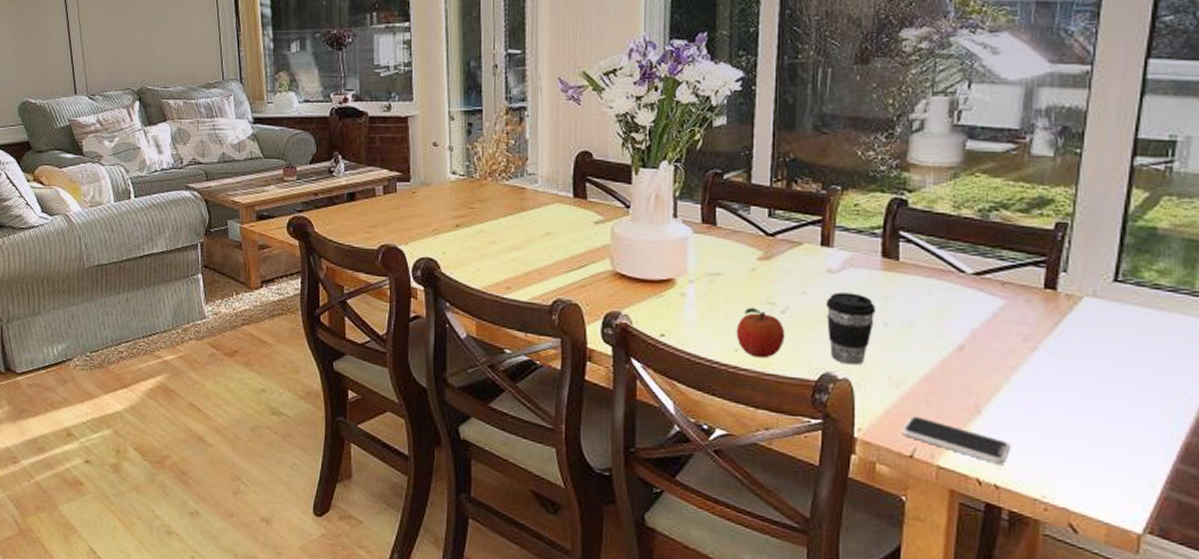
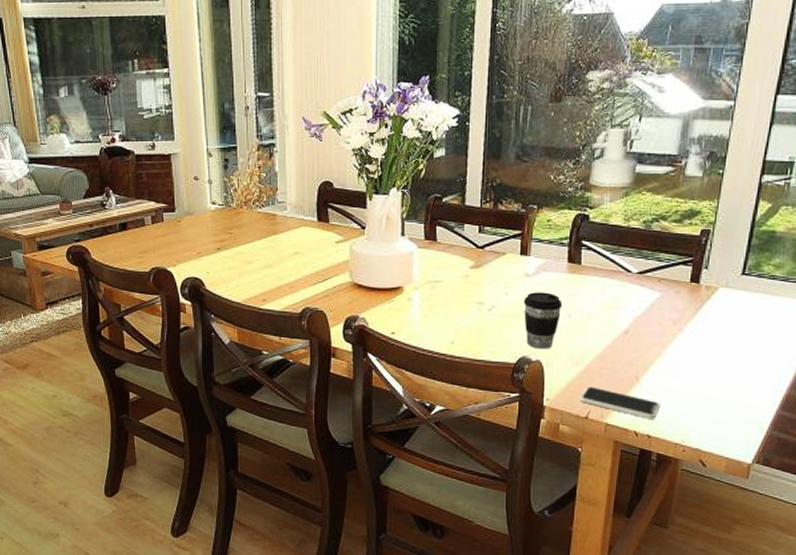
fruit: present [736,307,785,358] -> none [452,307,491,348]

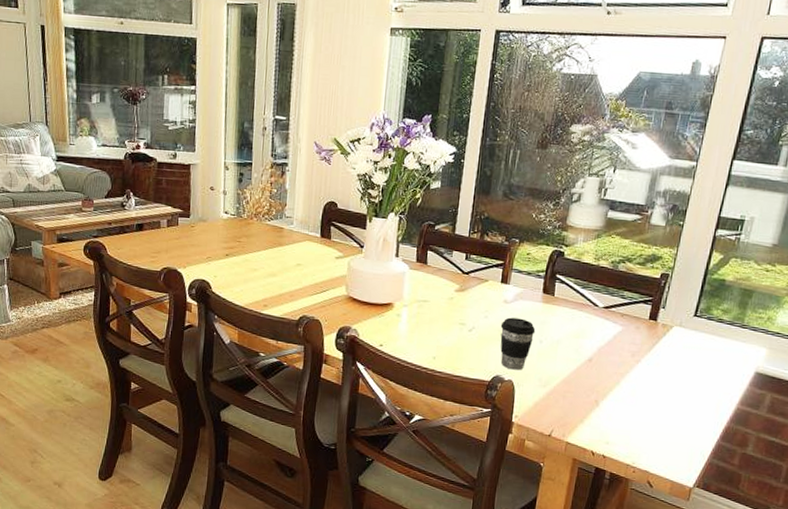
smartphone: present [580,386,660,419] -> none [545,407,616,441]

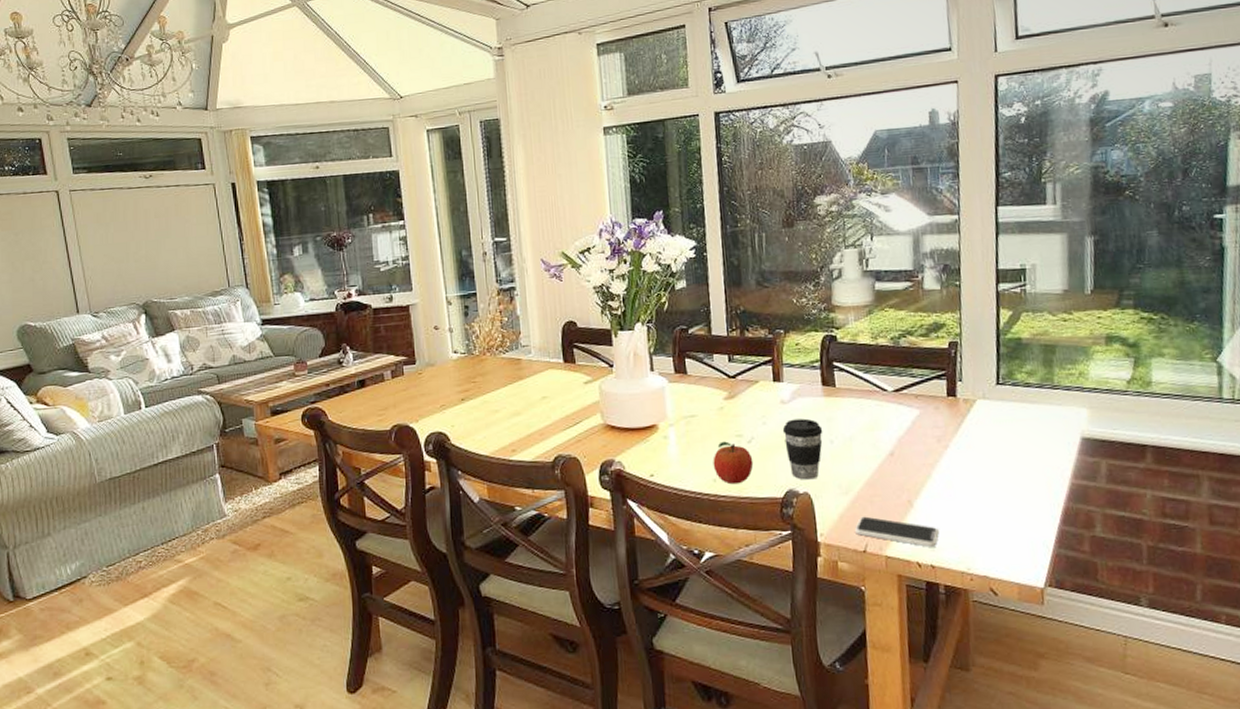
fruit: none [435,326,471,364] -> present [713,441,754,485]
smartphone: none [545,407,616,441] -> present [855,516,939,547]

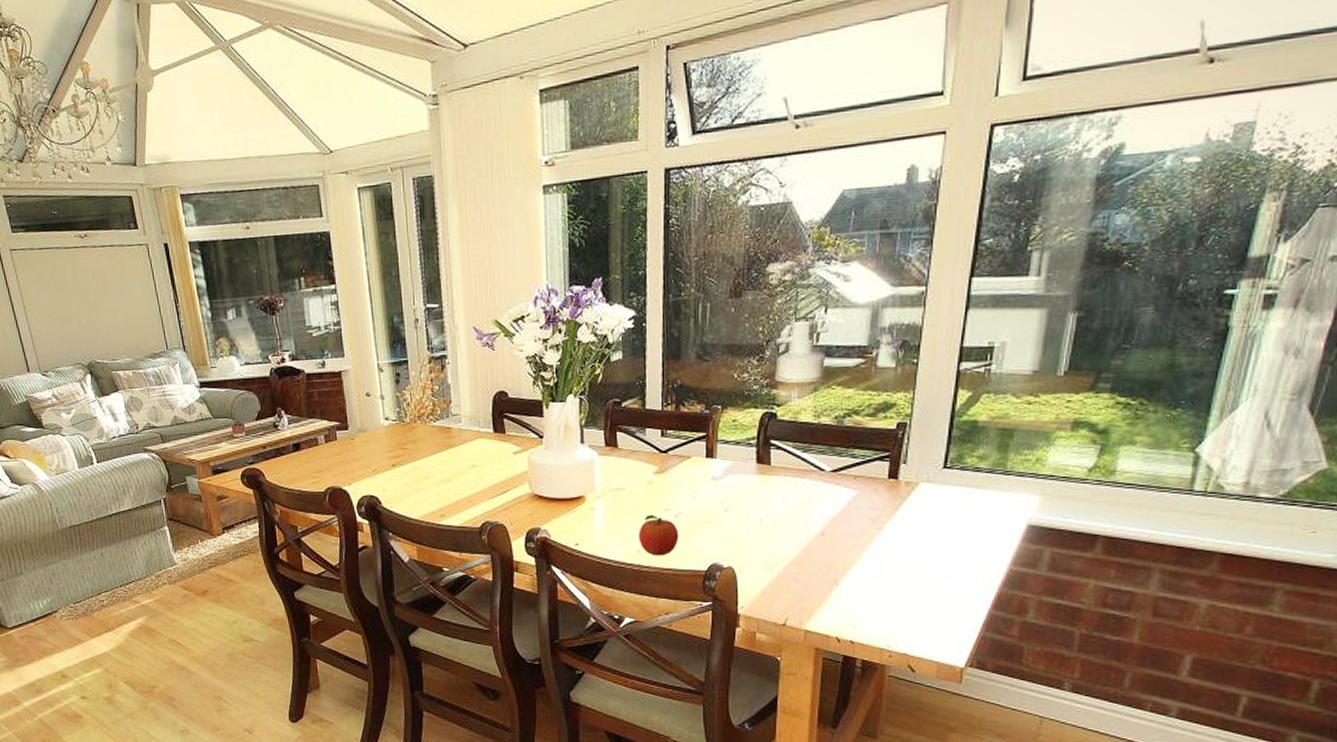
coffee cup: present [782,418,823,480] -> none [711,495,753,555]
smartphone: present [855,516,939,547] -> none [777,592,862,624]

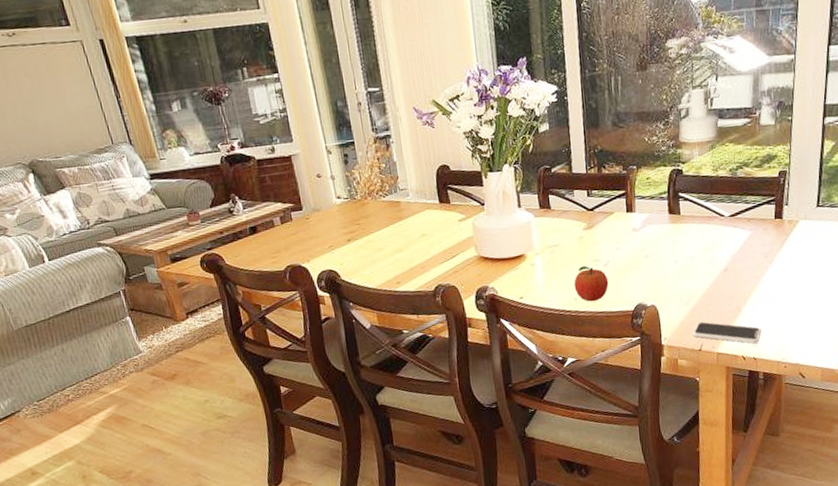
smartphone: none [777,592,862,624] -> present [693,321,761,344]

